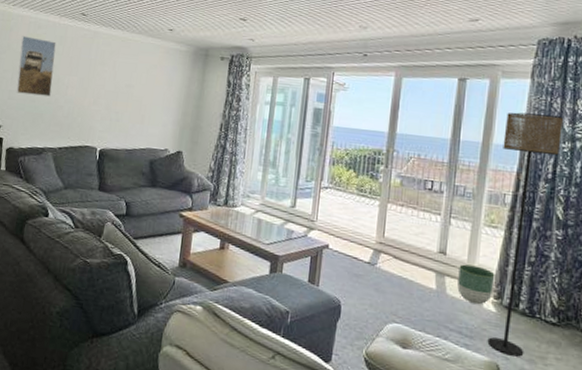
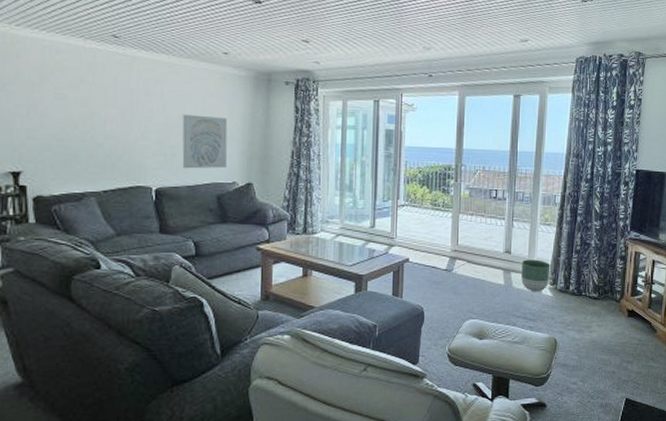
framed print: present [16,36,57,97] -> none [34,63,85,134]
wall art: none [124,83,167,136] -> present [182,114,228,169]
floor lamp: present [487,112,563,357] -> none [547,123,597,330]

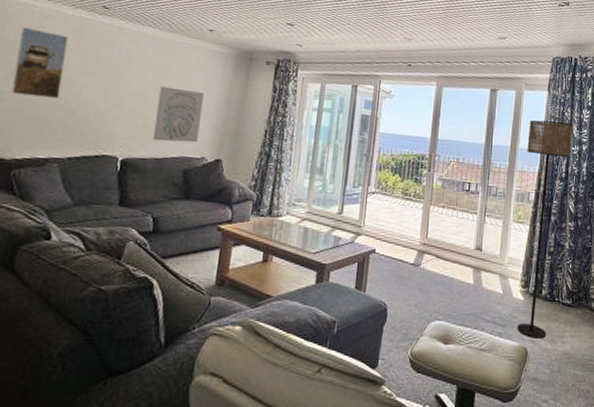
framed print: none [34,63,85,134] -> present [10,27,69,99]
planter: present [521,259,550,292] -> none [491,258,523,295]
floor lamp: none [547,123,597,330] -> present [517,120,572,339]

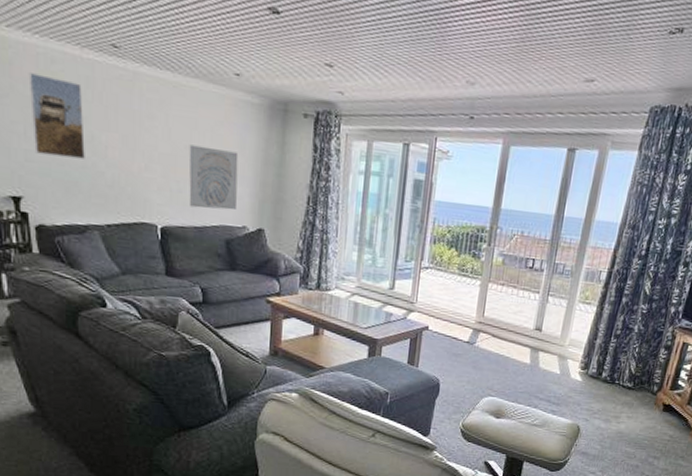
floor lamp: present [517,120,572,339] -> none [571,187,663,418]

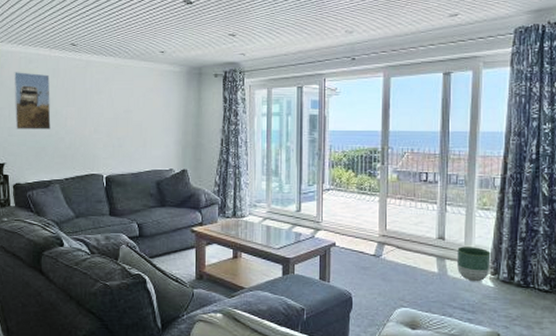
wall art: present [189,144,239,210] -> none [127,109,165,158]
planter: none [549,339,584,376] -> present [457,246,491,282]

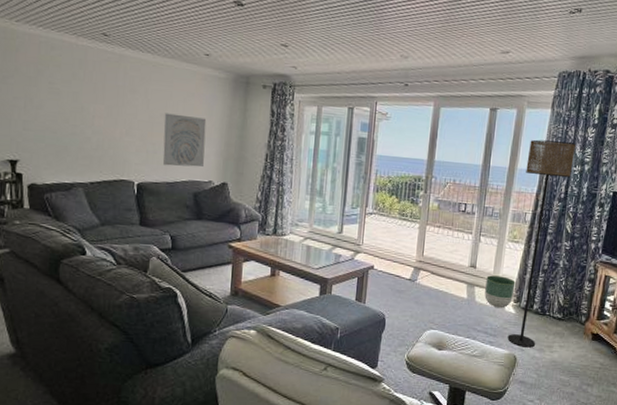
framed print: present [13,72,51,130] -> none [31,58,76,127]
wall art: none [127,109,165,158] -> present [162,113,207,167]
floor lamp: none [488,100,542,325] -> present [507,139,576,348]

